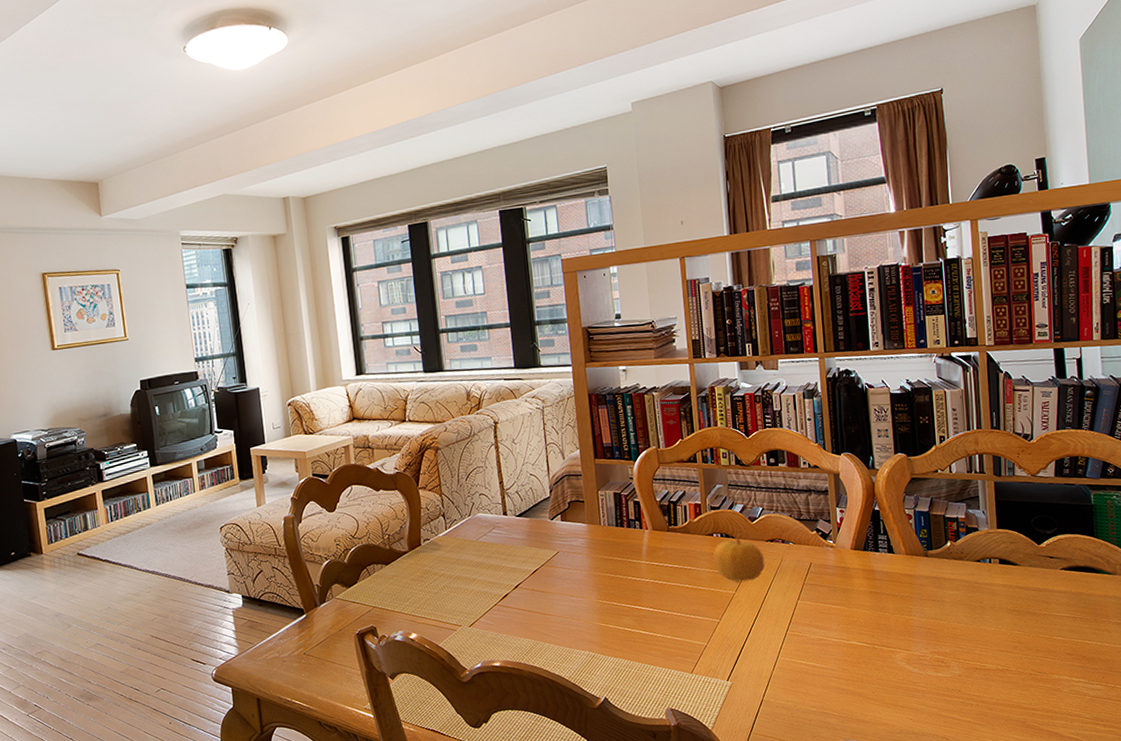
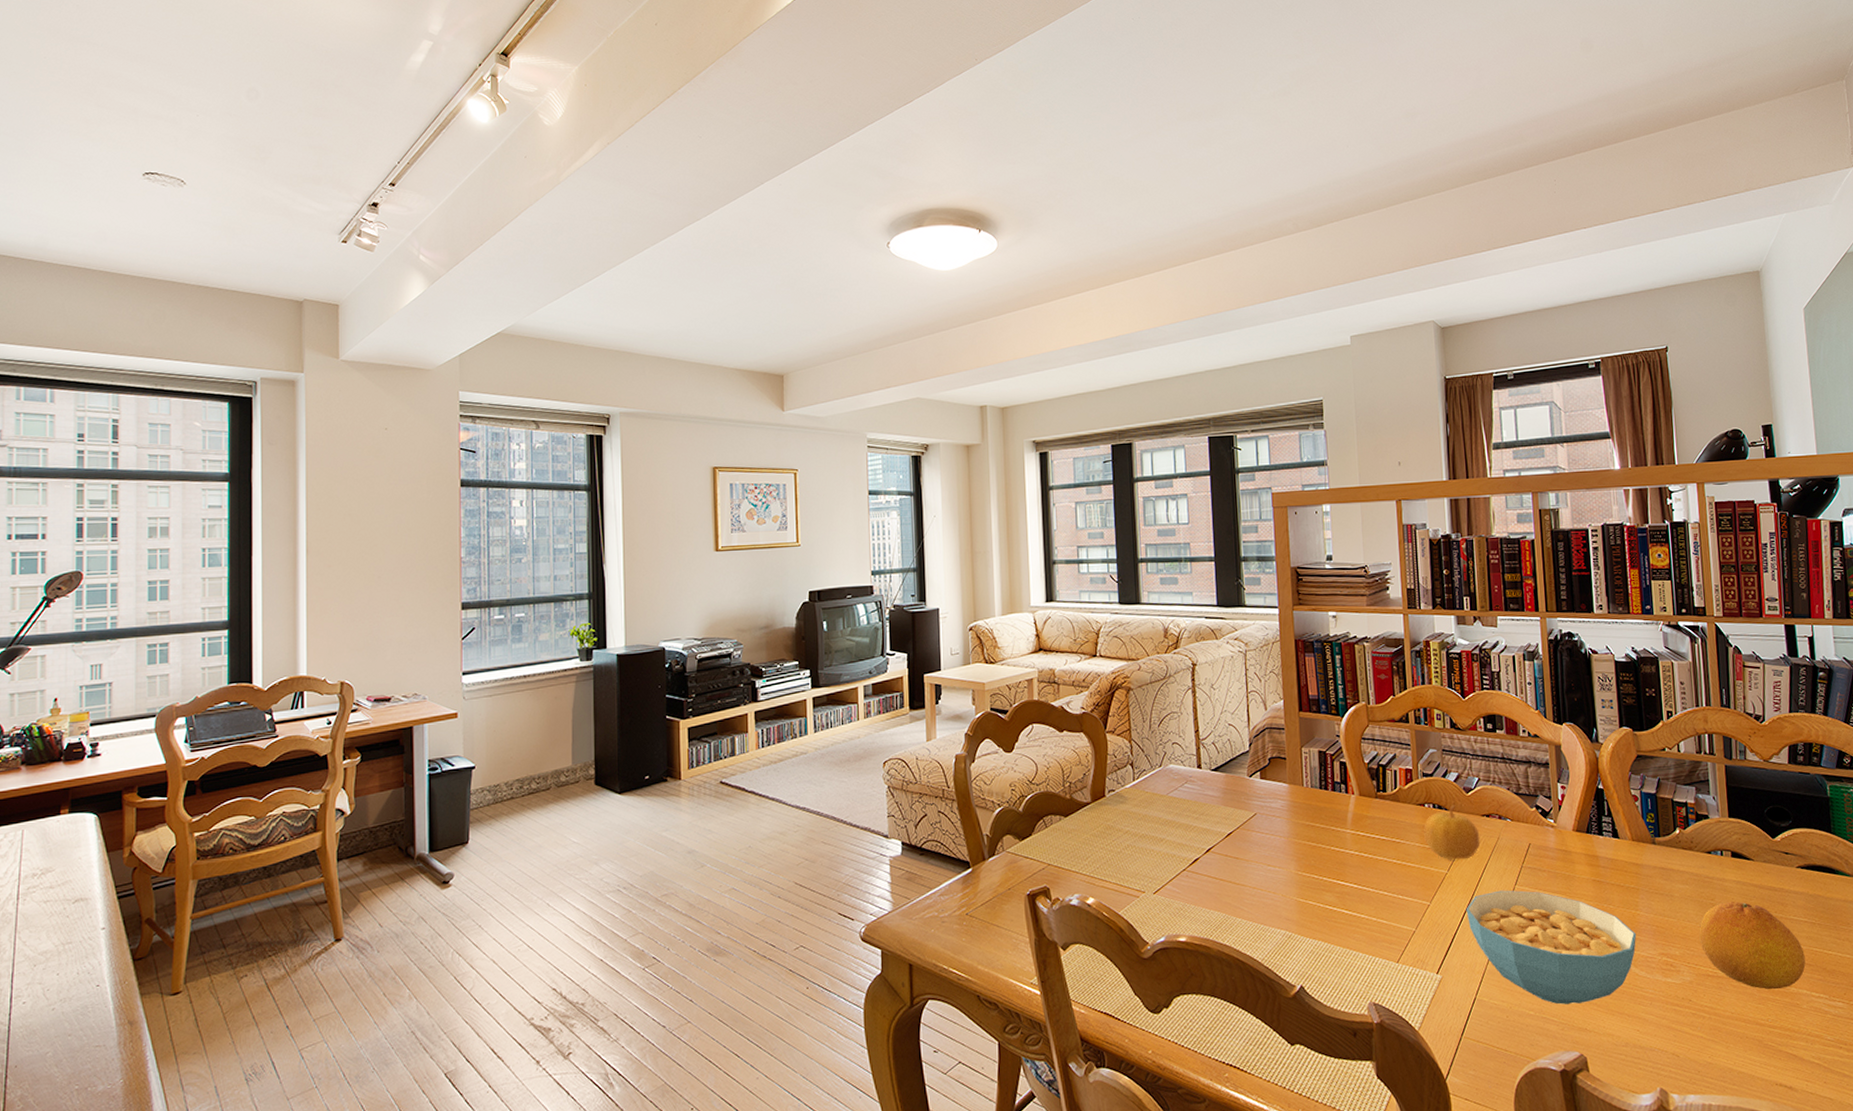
cereal bowl: none [753,605,910,701] -> present [1466,890,1637,1005]
fruit: none [968,602,1067,678] -> present [1699,901,1806,990]

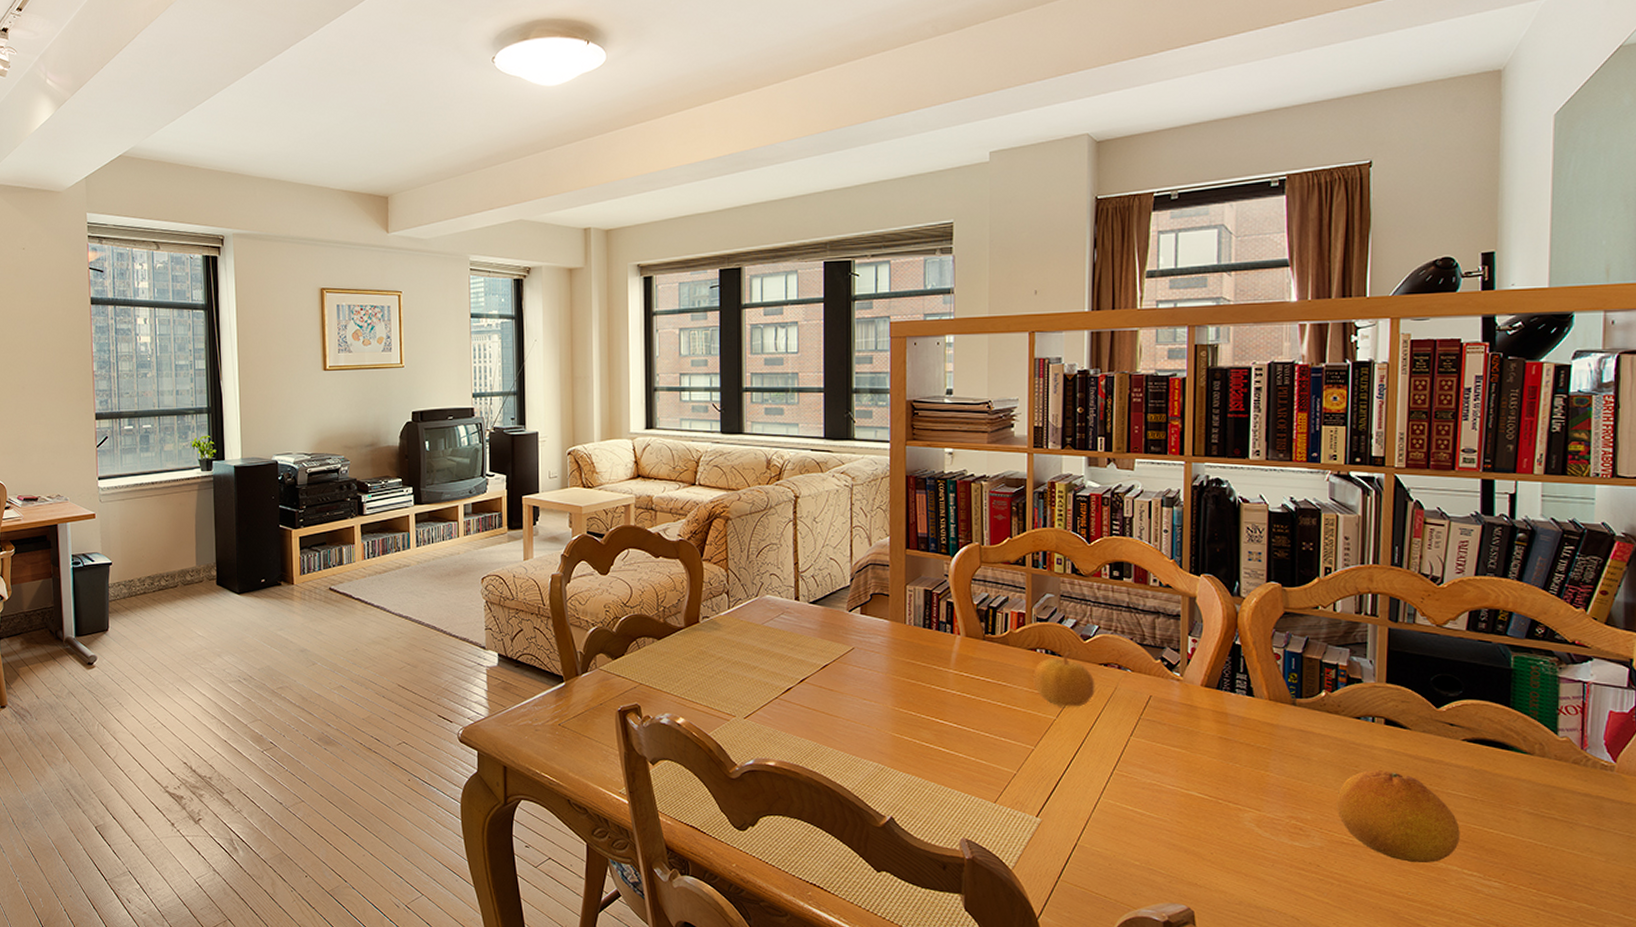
cereal bowl: present [1466,890,1637,1005] -> none [1073,740,1264,858]

